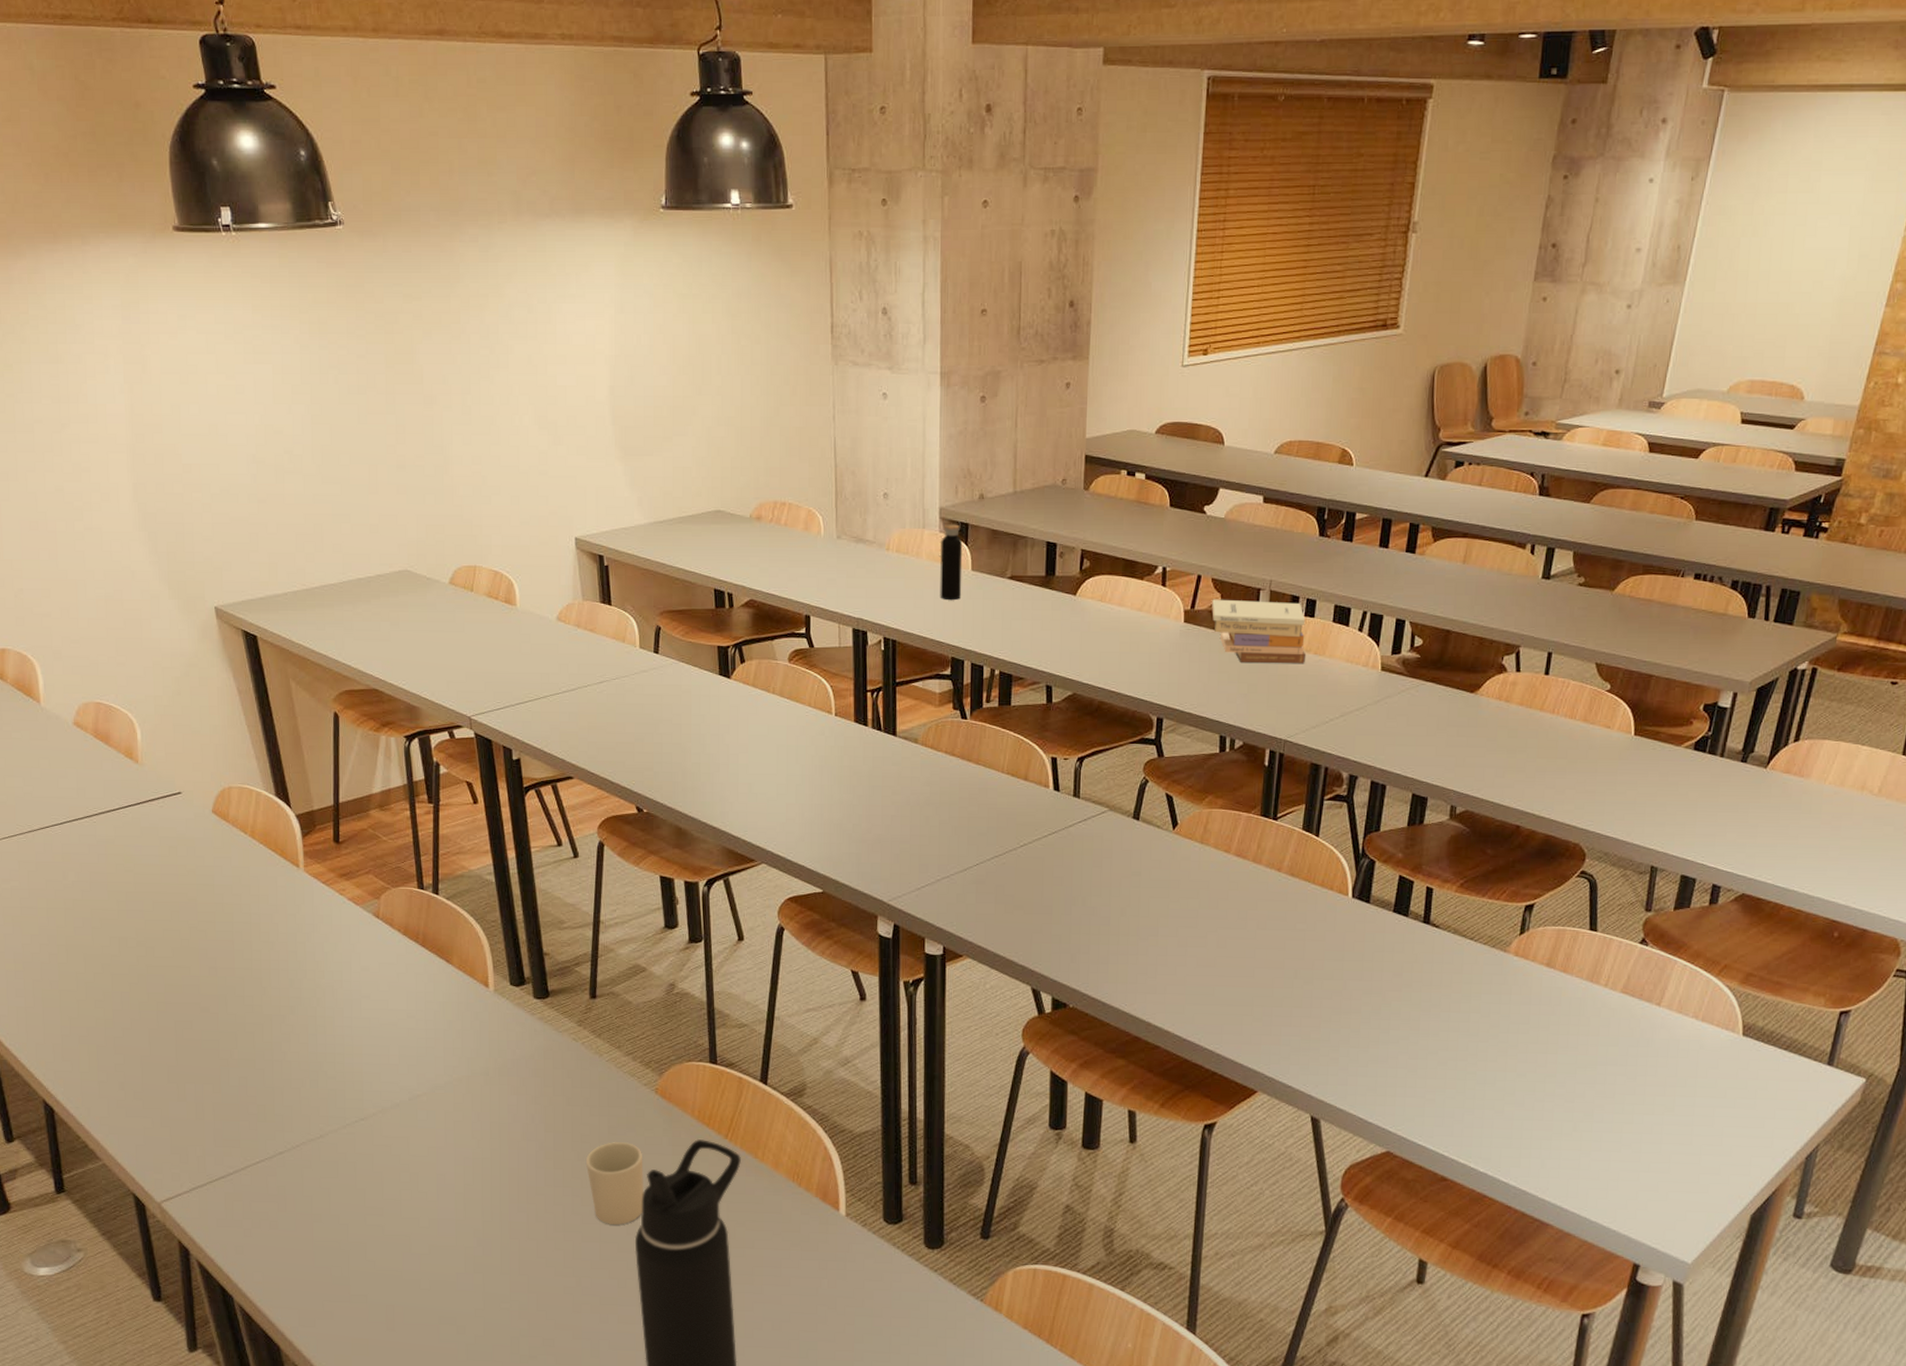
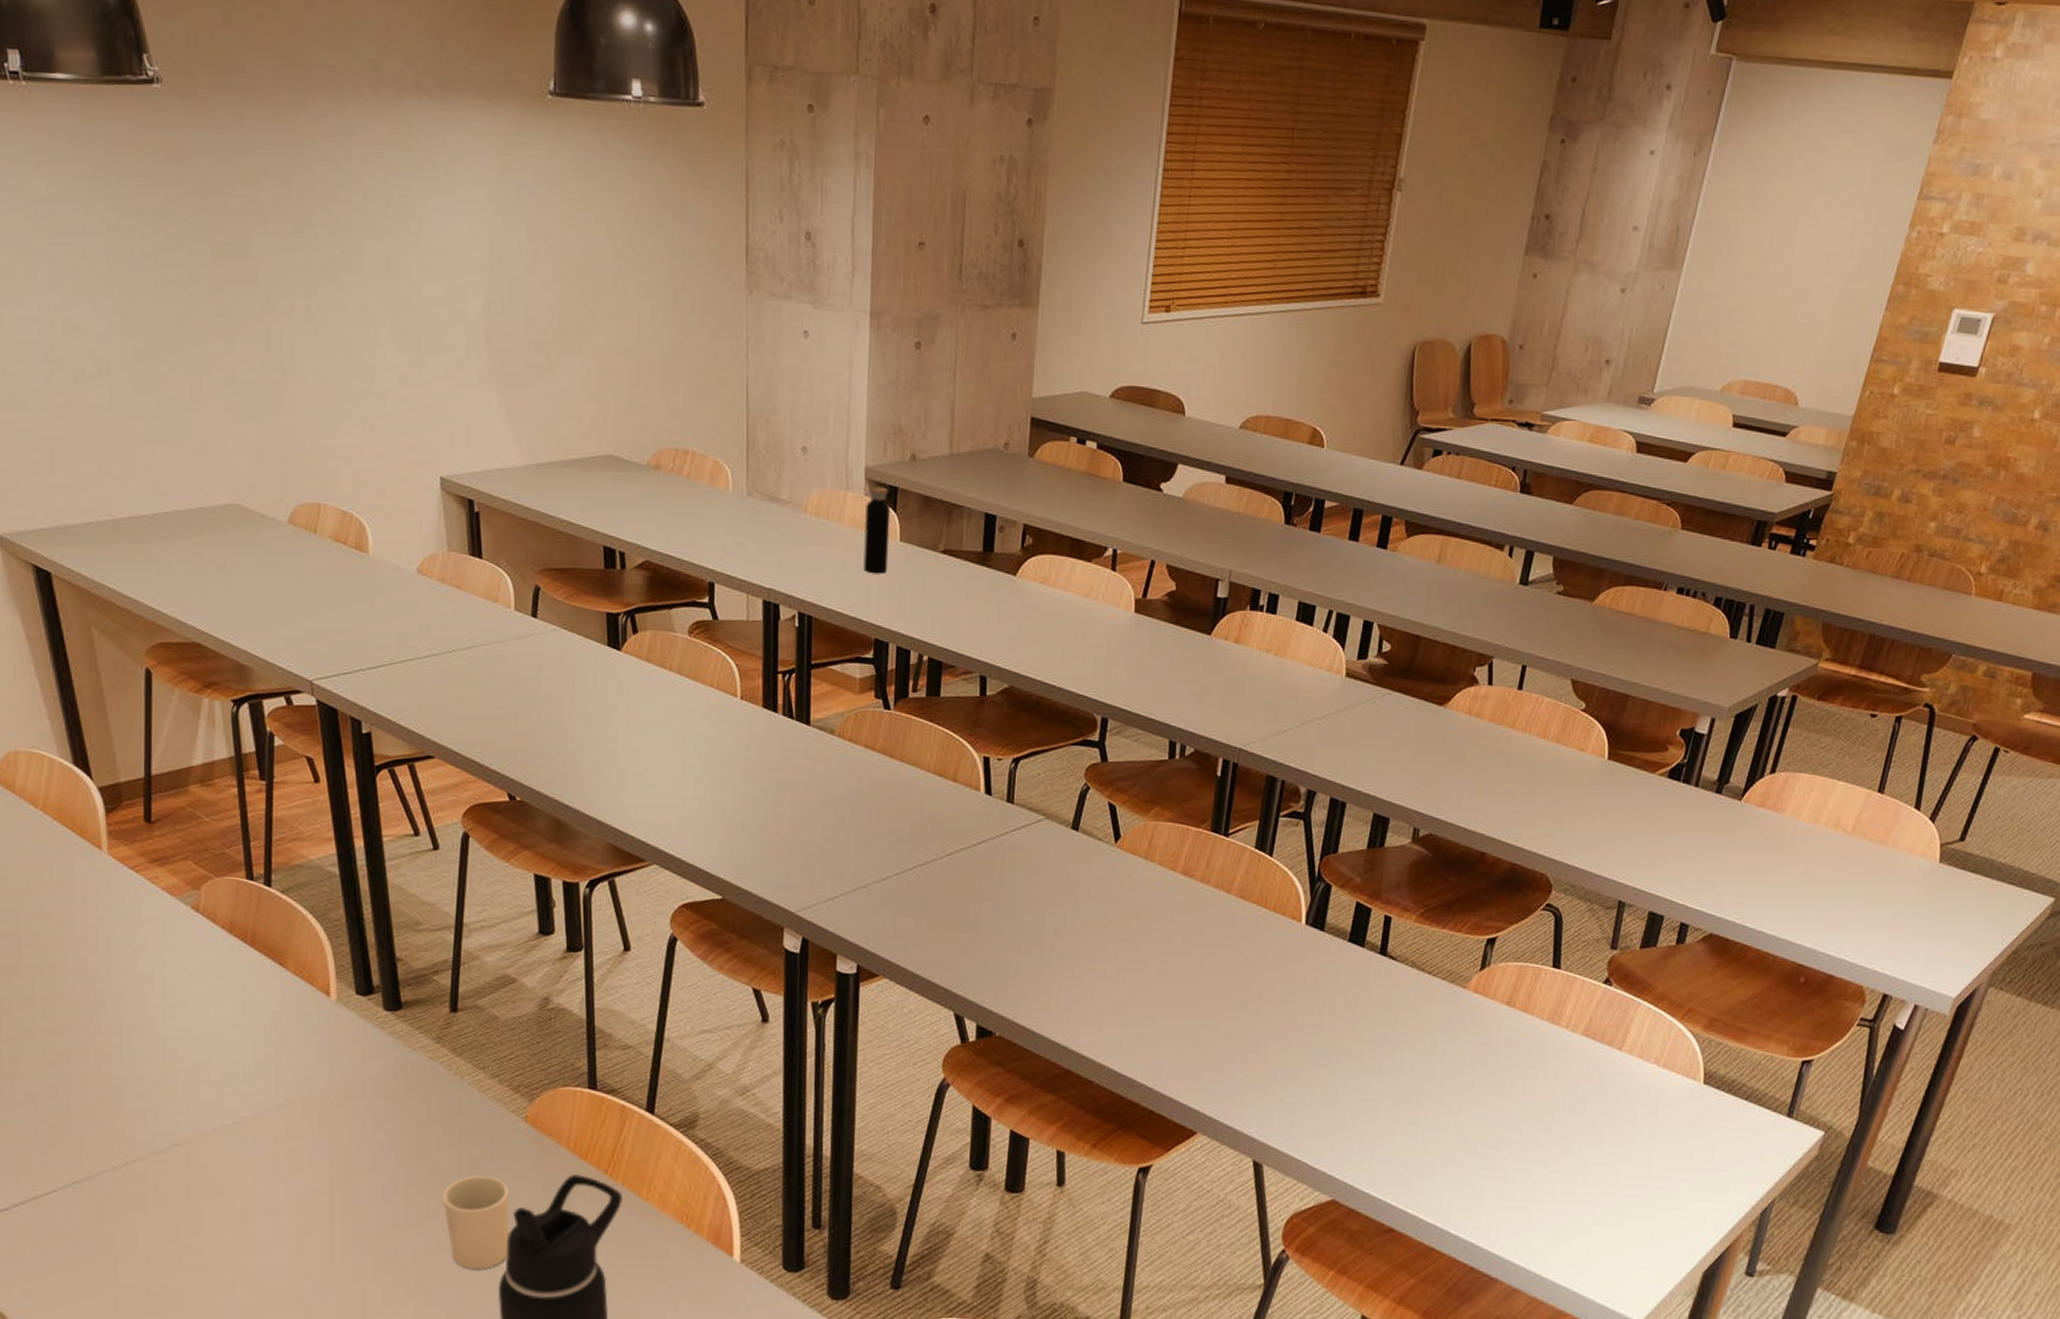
books: present [1212,599,1307,663] -> none [1165,588,1267,664]

